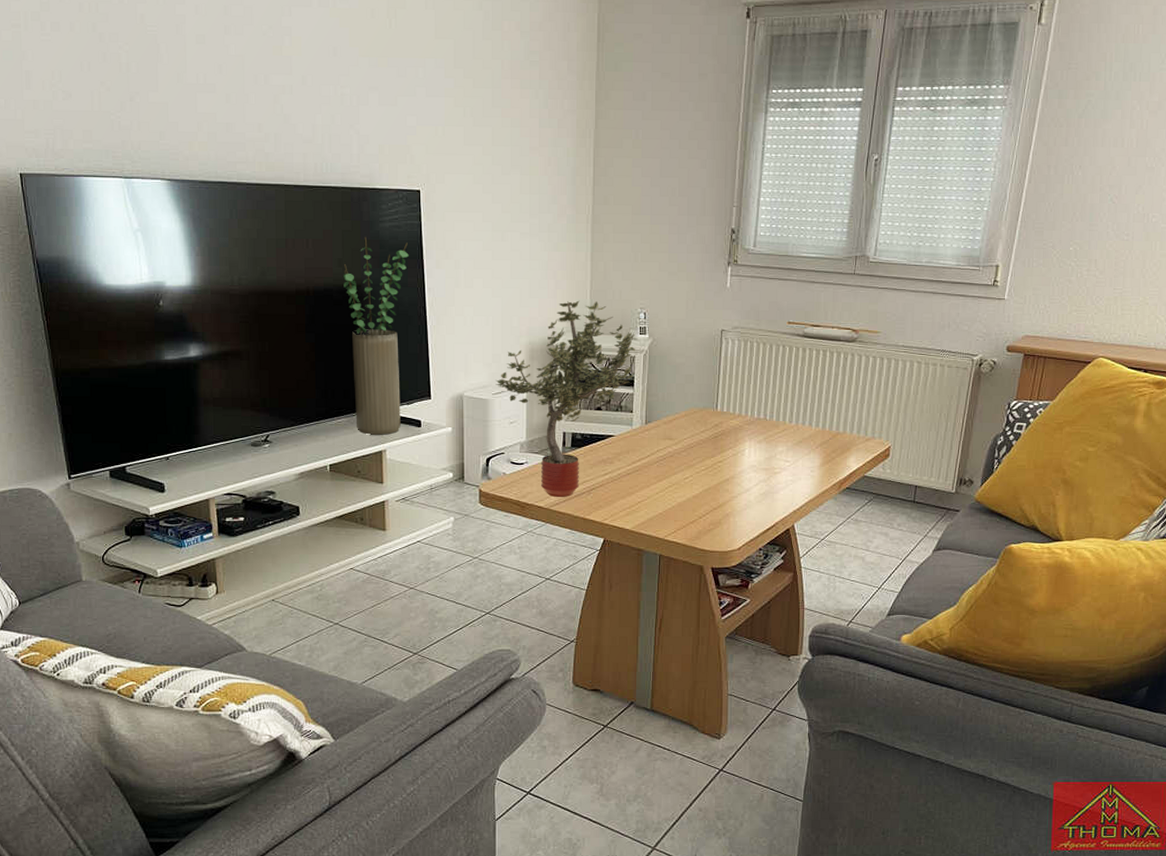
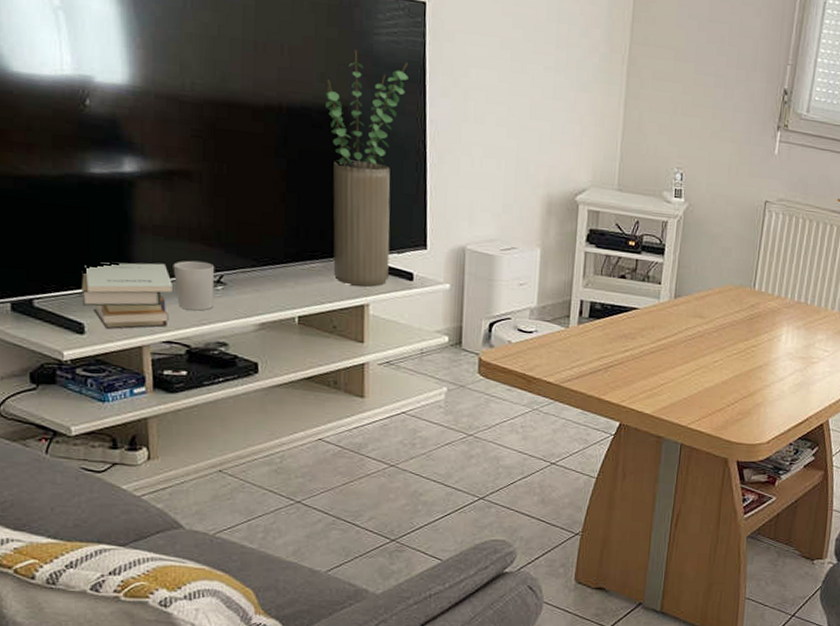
books: none [161,429,231,486] -> present [81,262,174,329]
candle holder: none [230,425,263,466] -> present [173,260,215,311]
potted tree: present [495,300,636,498] -> none [505,151,671,374]

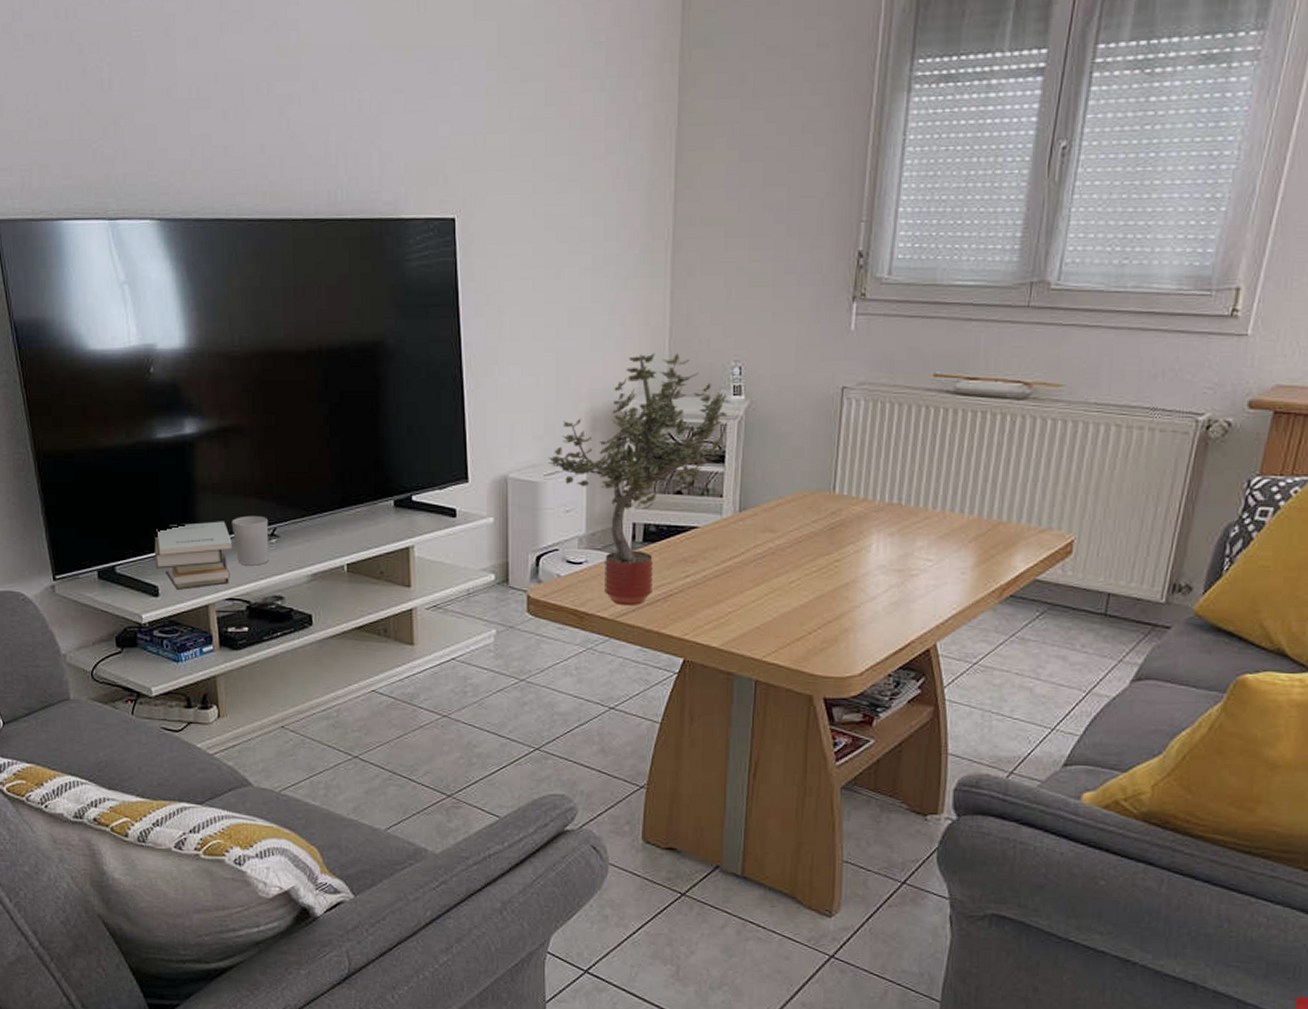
vase: present [325,49,409,287] -> none [362,279,441,527]
potted tree: none [505,151,671,374] -> present [548,352,729,607]

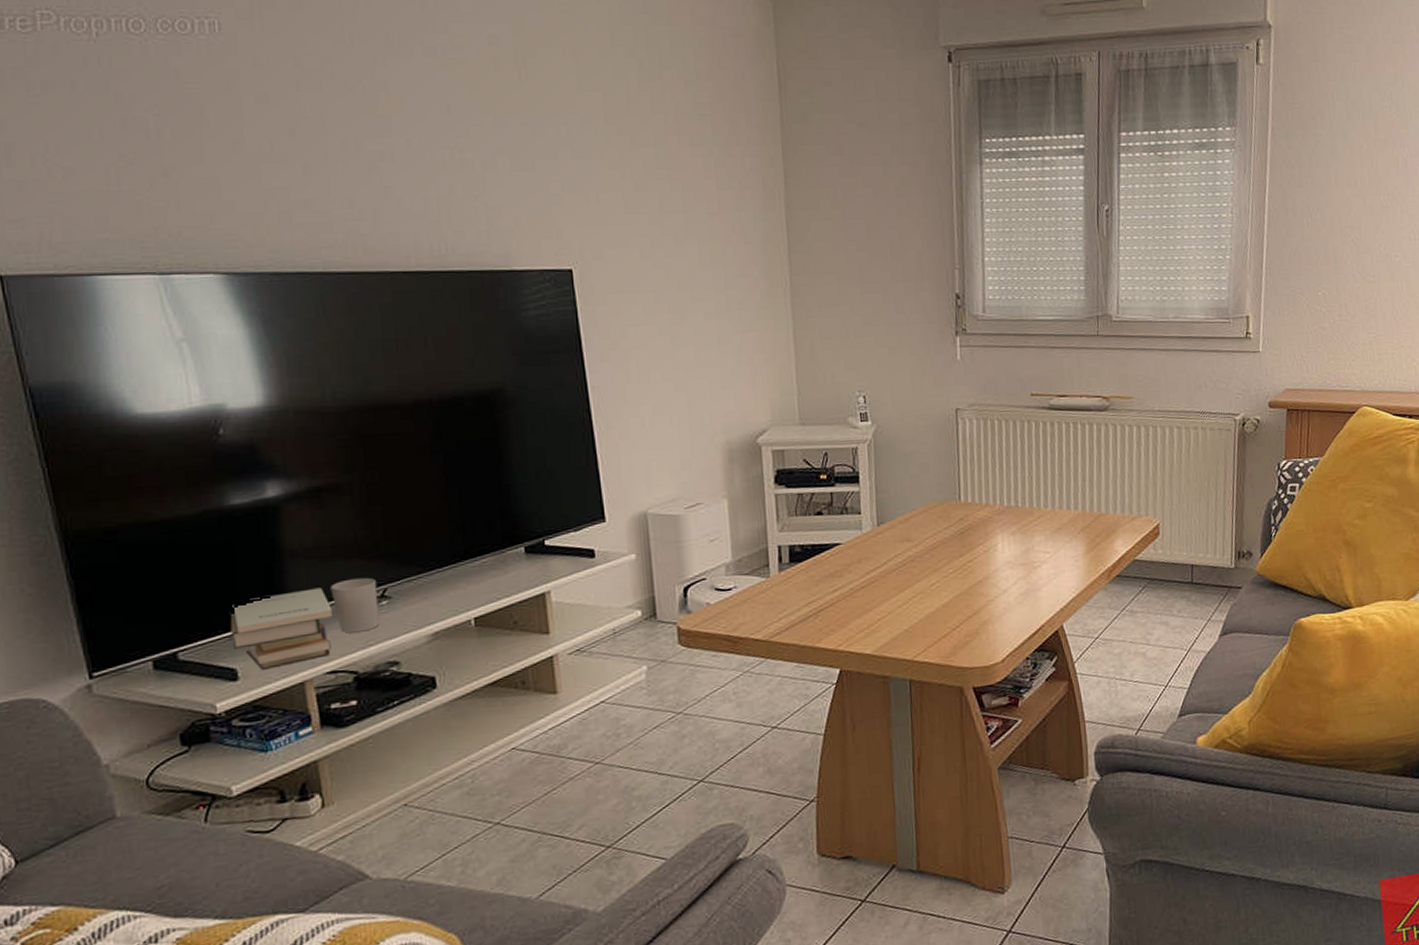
potted tree: present [548,352,729,607] -> none [687,387,859,626]

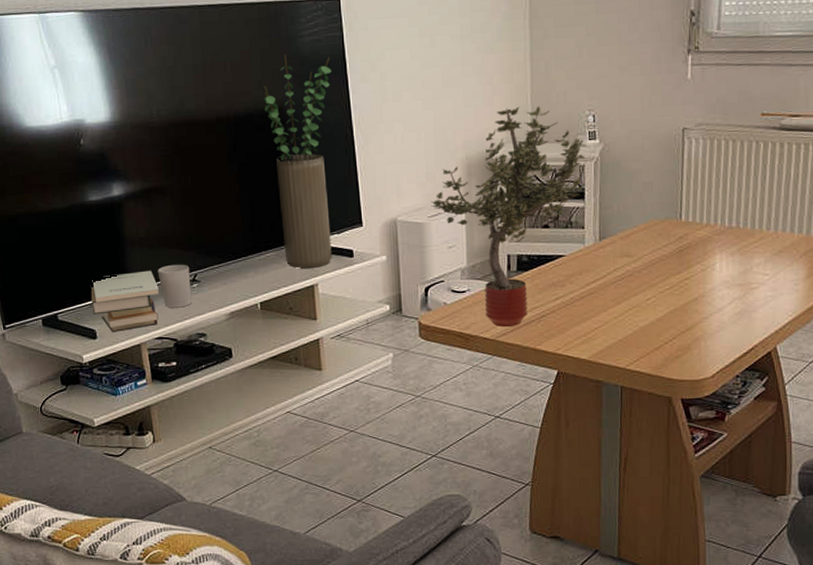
vase: none [477,329,568,575] -> present [263,54,332,269]
potted tree: none [687,387,859,626] -> present [431,106,585,328]

